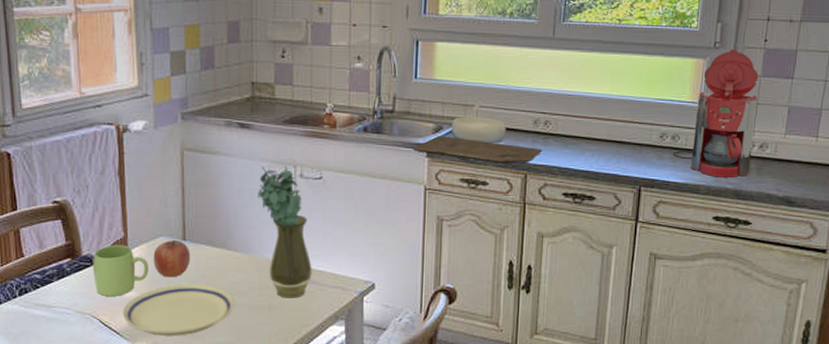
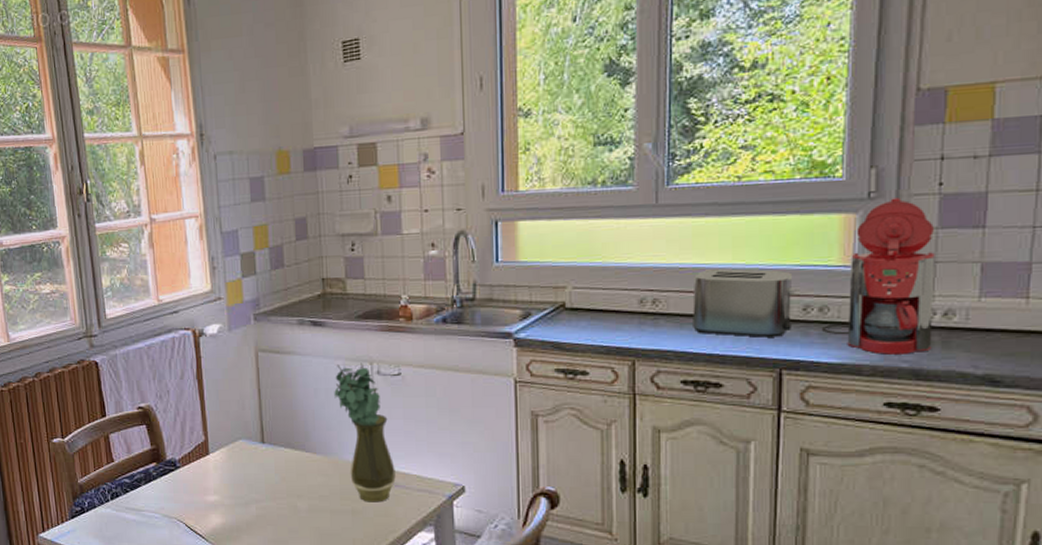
mug: present [93,245,149,296] -> none [177,448,231,500]
plate: present [123,284,234,336] -> none [207,488,316,541]
fruit: present [153,239,191,278] -> none [233,442,270,481]
cutting board: present [412,135,543,164] -> none [498,322,652,350]
bowl: present [451,117,506,143] -> none [541,299,606,328]
toaster: none [575,98,657,160] -> present [692,268,797,339]

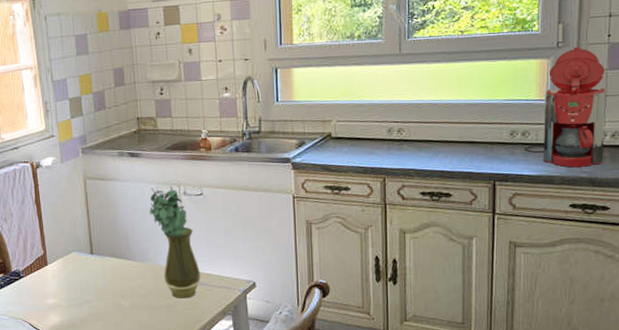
toaster: present [692,268,797,339] -> none [428,103,505,158]

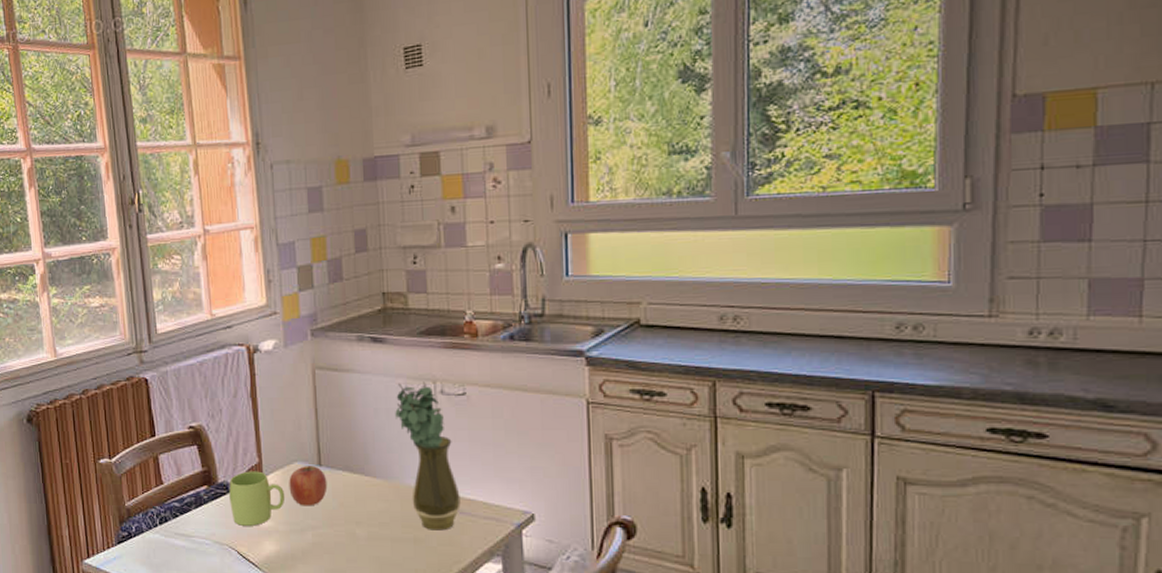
mug: none [20,260,66,304] -> present [229,471,286,526]
fruit: none [68,253,99,286] -> present [289,464,328,506]
coffee maker: present [523,46,606,168] -> none [916,209,1038,376]

